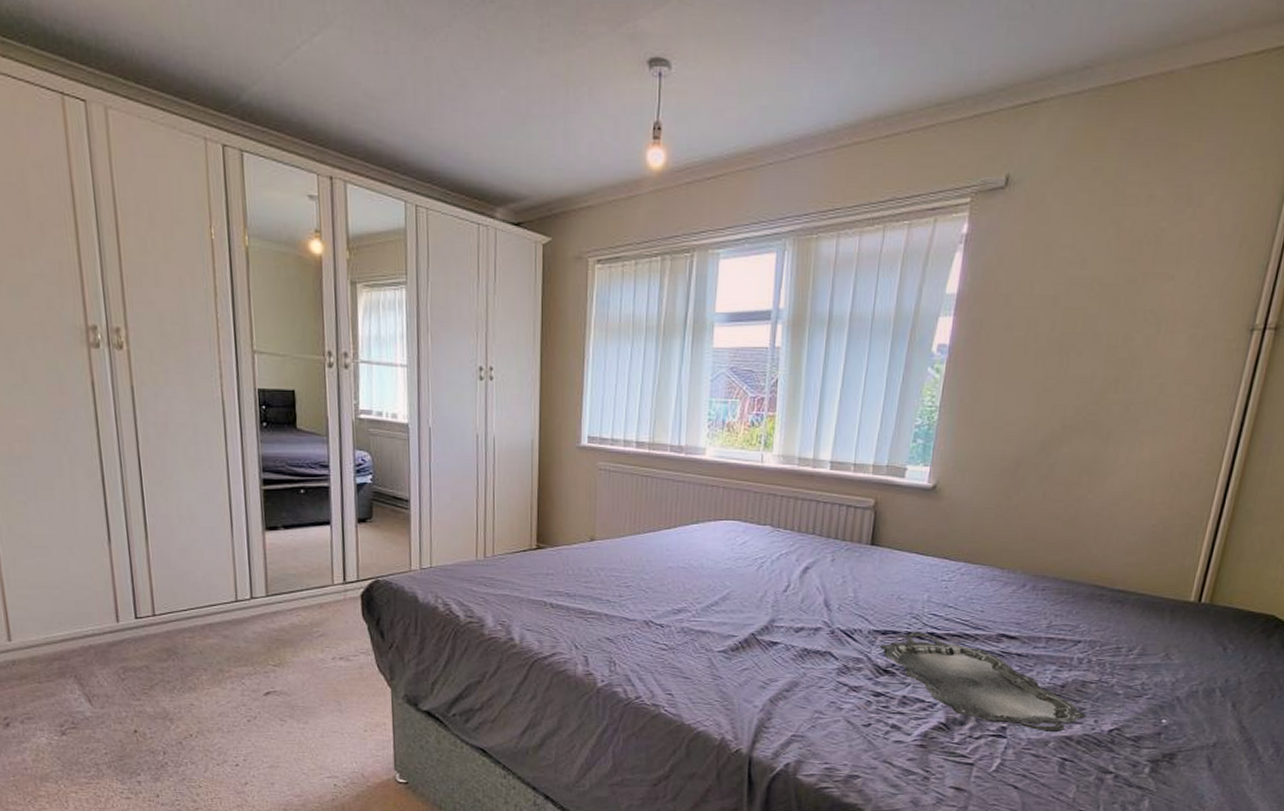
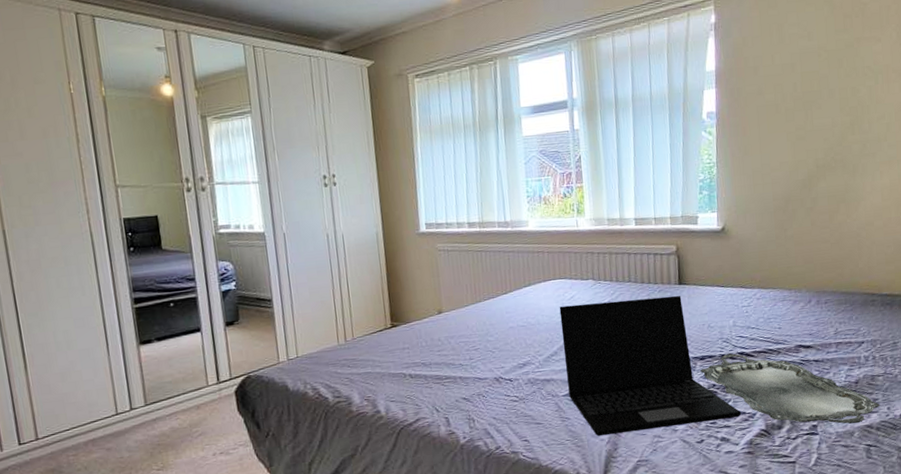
laptop: none [725,551,920,705] -> present [559,295,741,436]

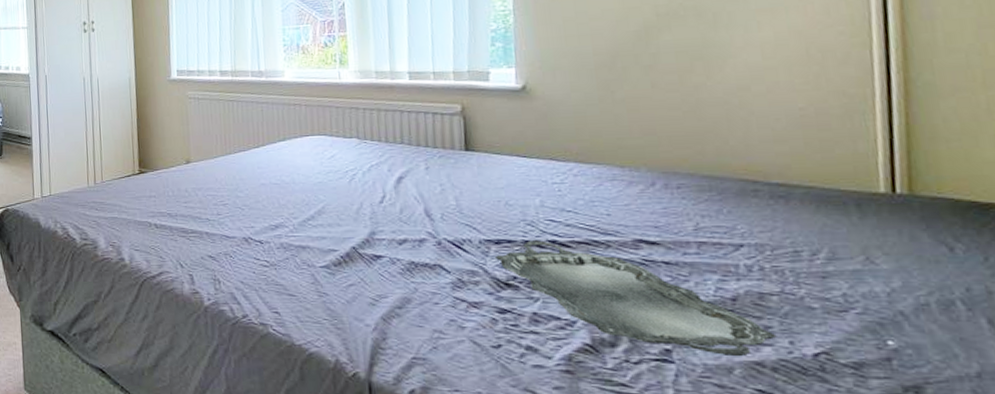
laptop: present [559,295,741,436] -> none [317,163,554,323]

